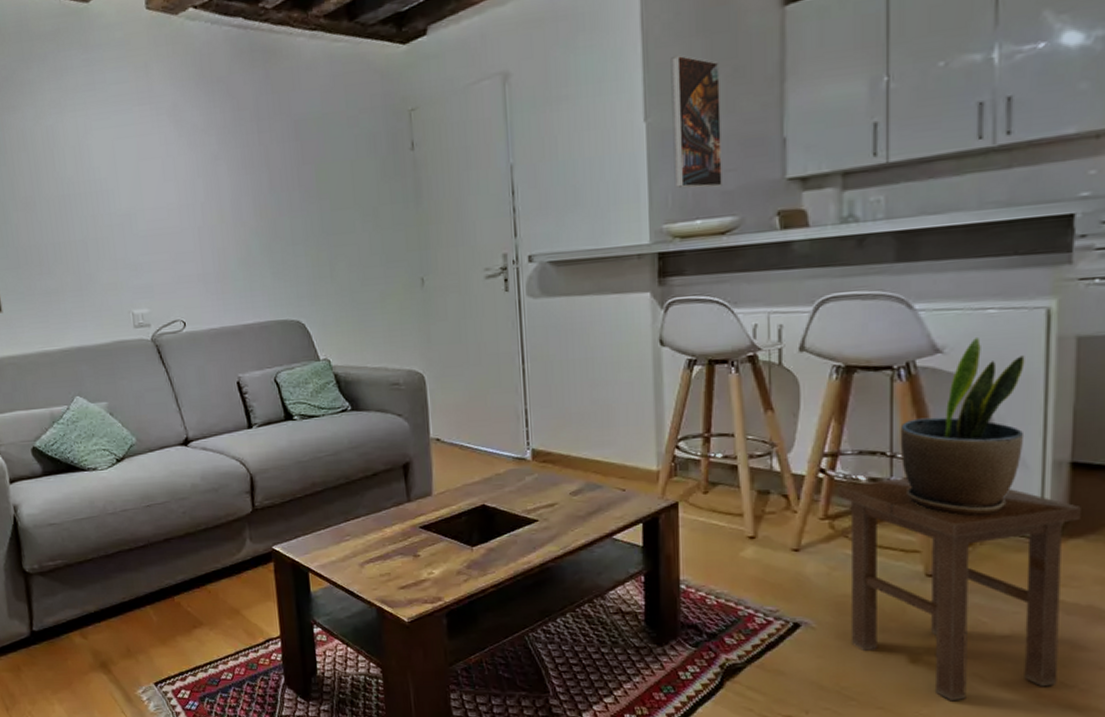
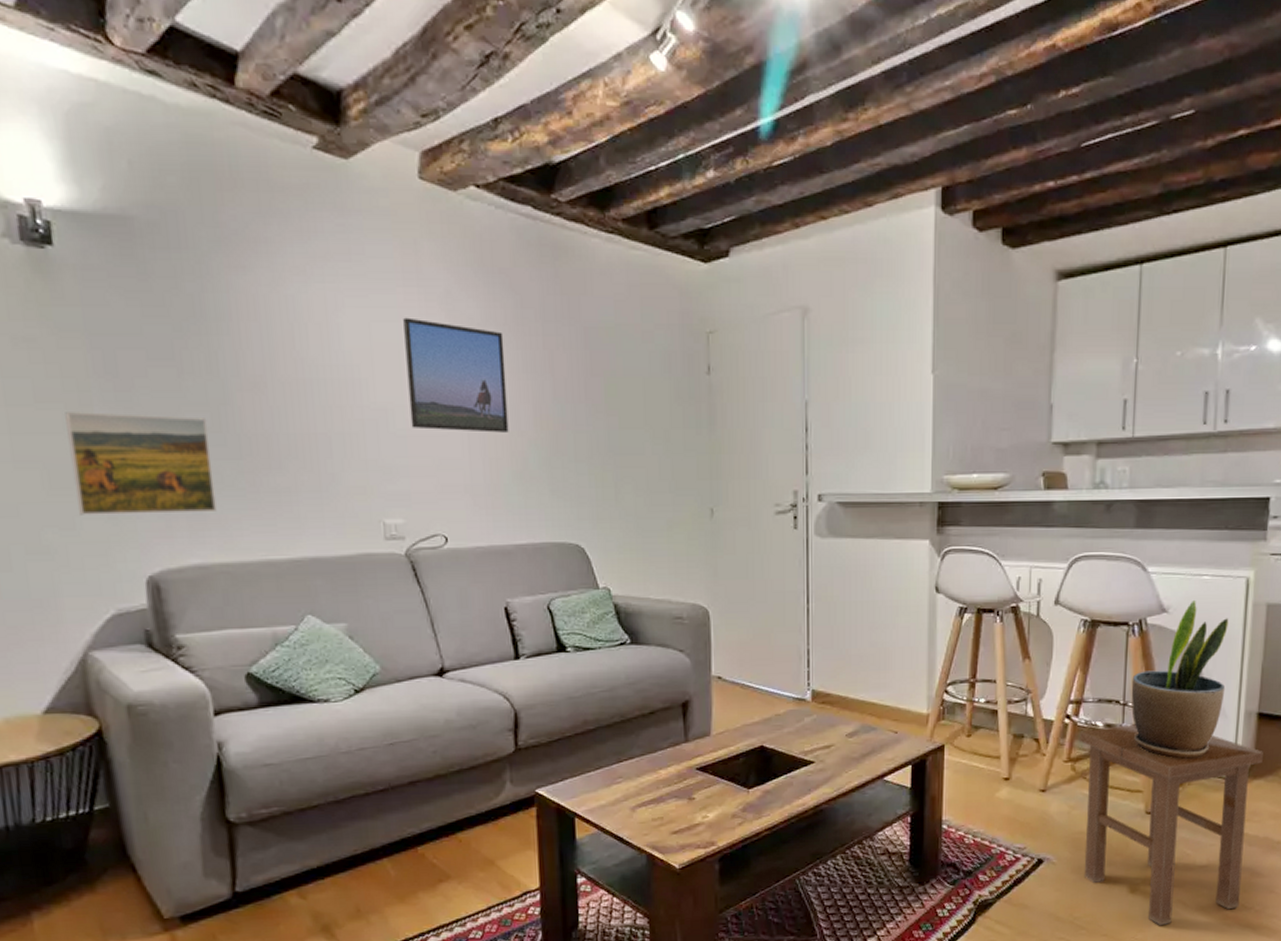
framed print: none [139,132,233,229] -> present [403,317,509,433]
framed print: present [670,54,722,189] -> none [956,313,1000,444]

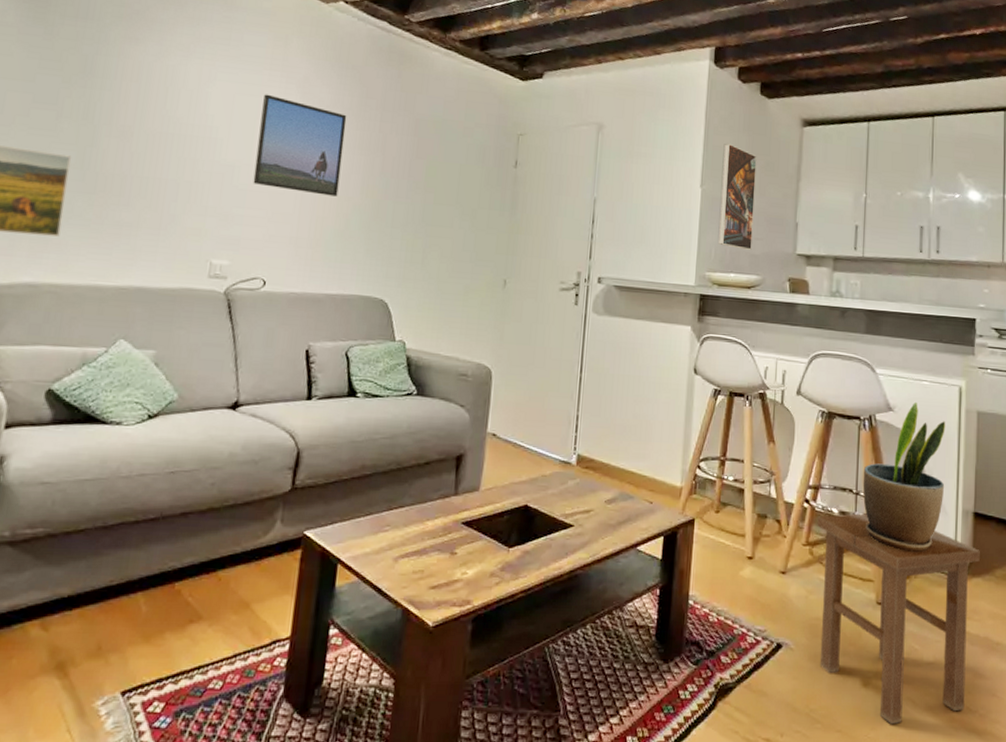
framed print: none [956,313,1000,444] -> present [717,143,757,250]

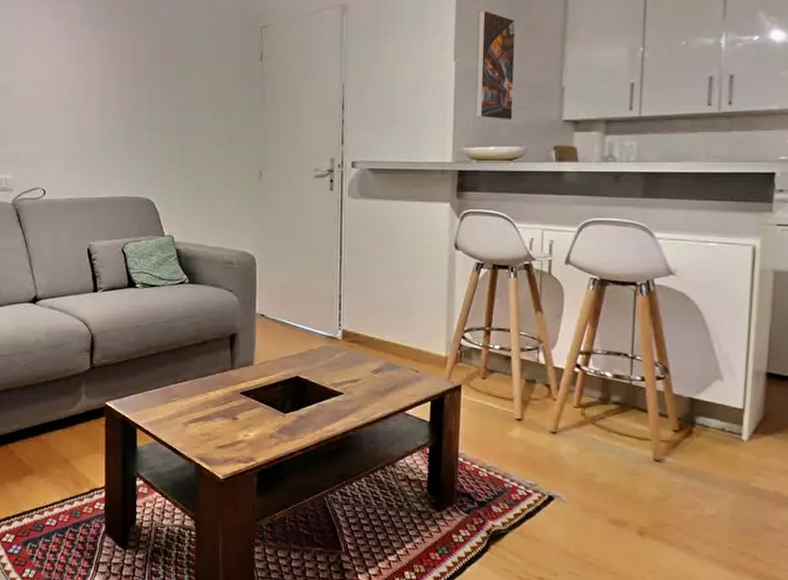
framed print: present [253,94,347,197] -> none [21,16,98,107]
stool: present [817,513,980,725] -> none [589,376,773,570]
potted plant: present [863,401,946,552] -> none [639,264,735,412]

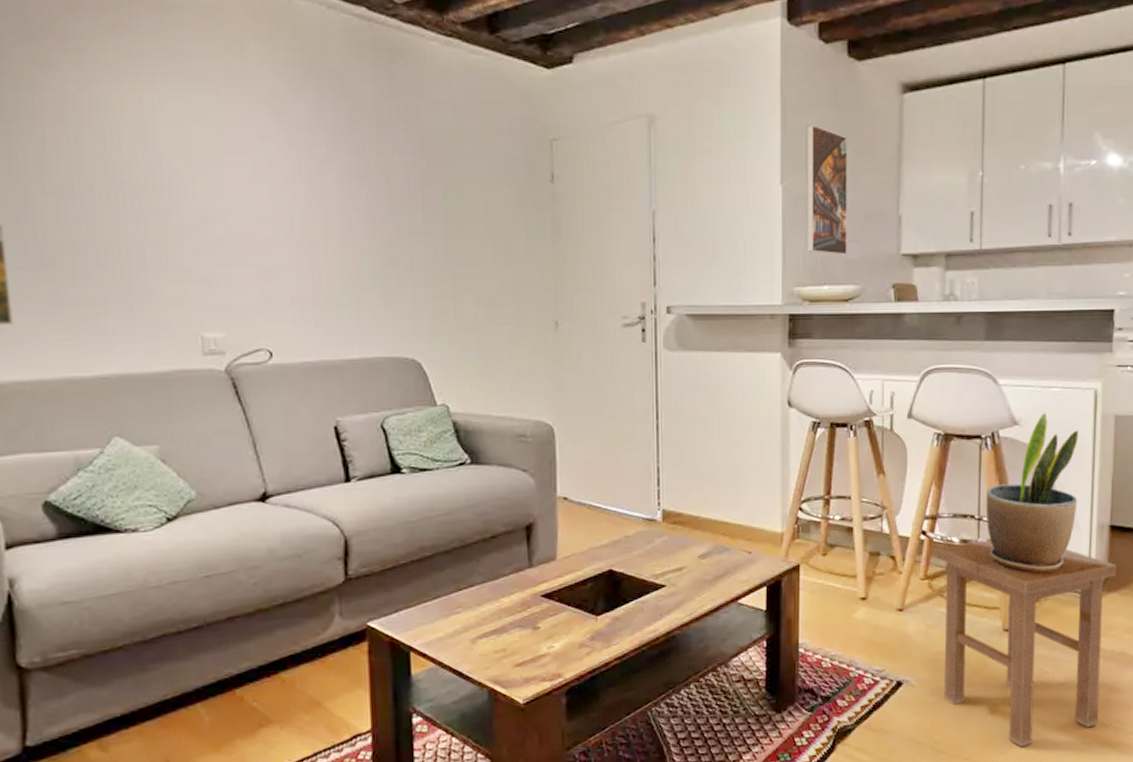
stool: none [589,376,773,570] -> present [936,539,1116,748]
potted plant: none [639,264,735,412] -> present [986,411,1079,574]

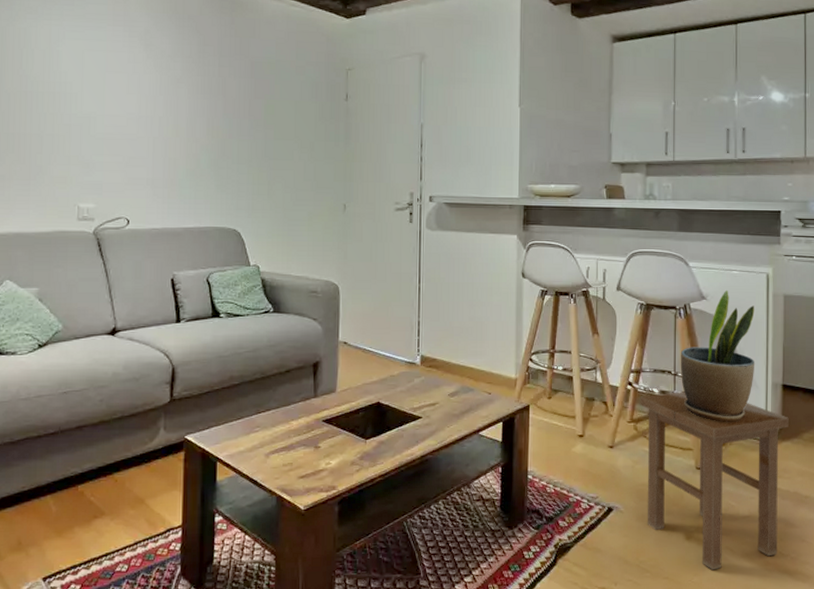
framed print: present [806,124,848,255] -> none [537,63,571,162]

